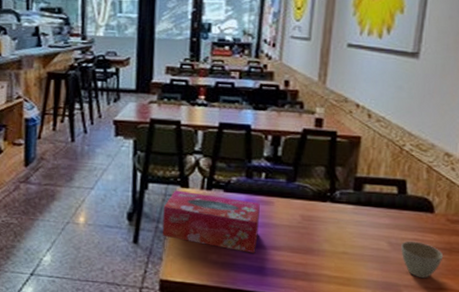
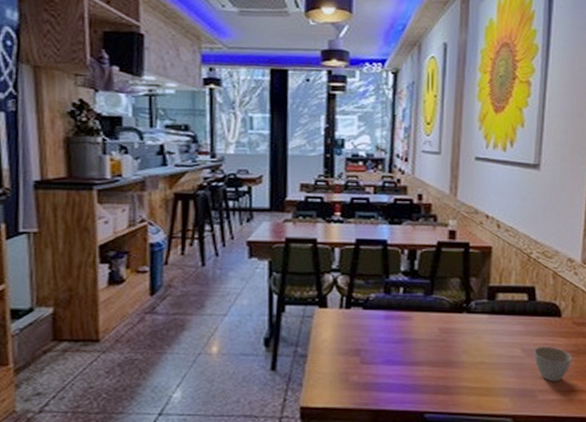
tissue box: present [162,190,260,253] -> none [301,311,399,371]

